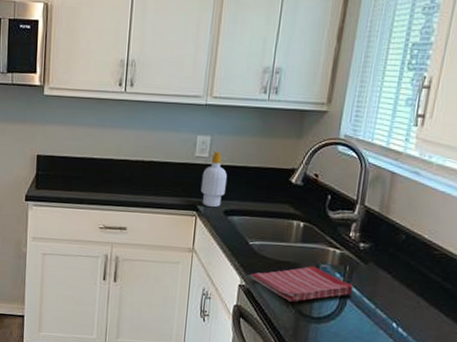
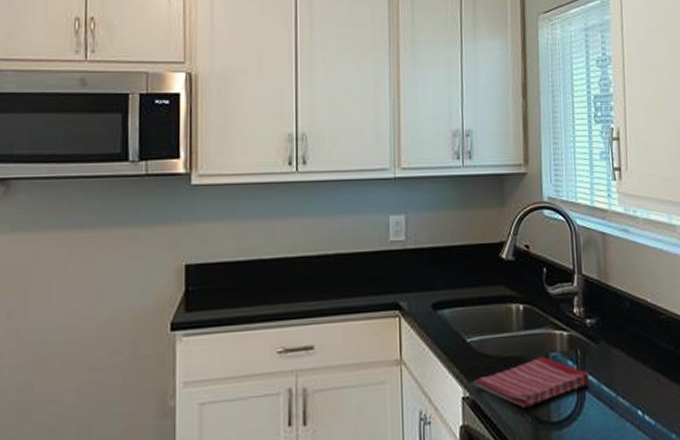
soap bottle: present [200,151,228,208] -> none [400,231,431,303]

